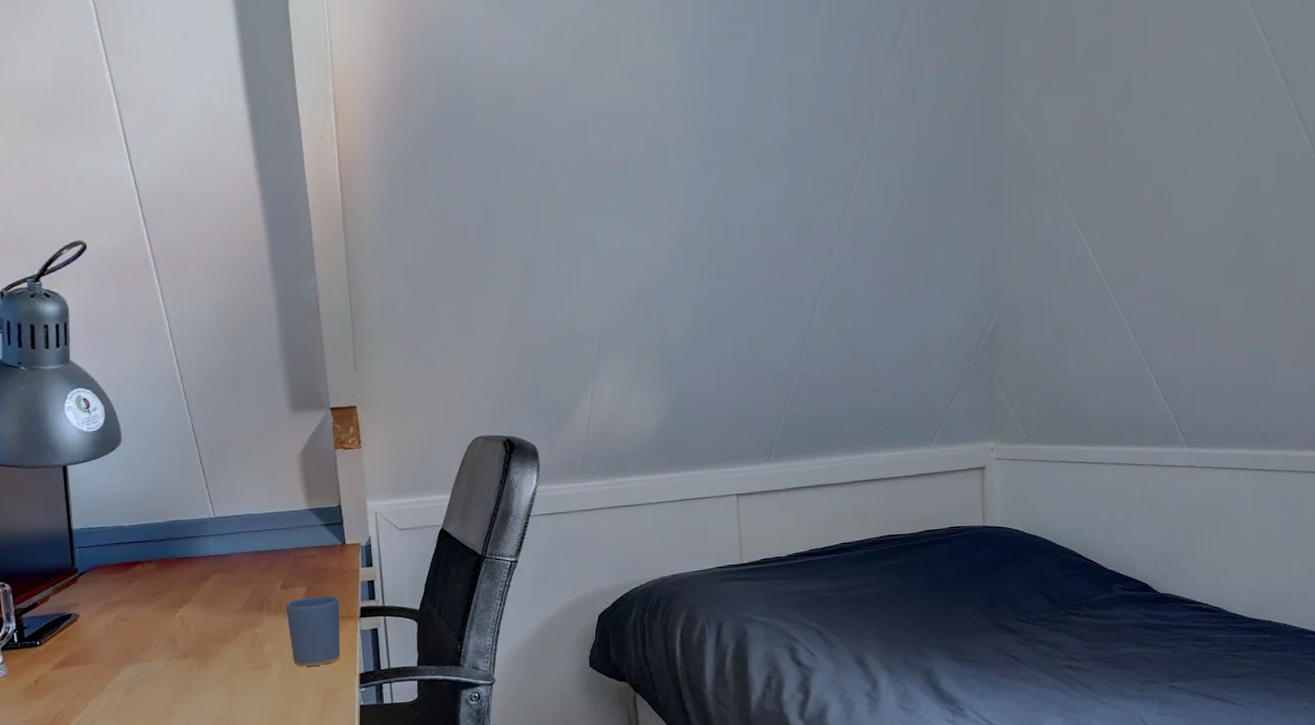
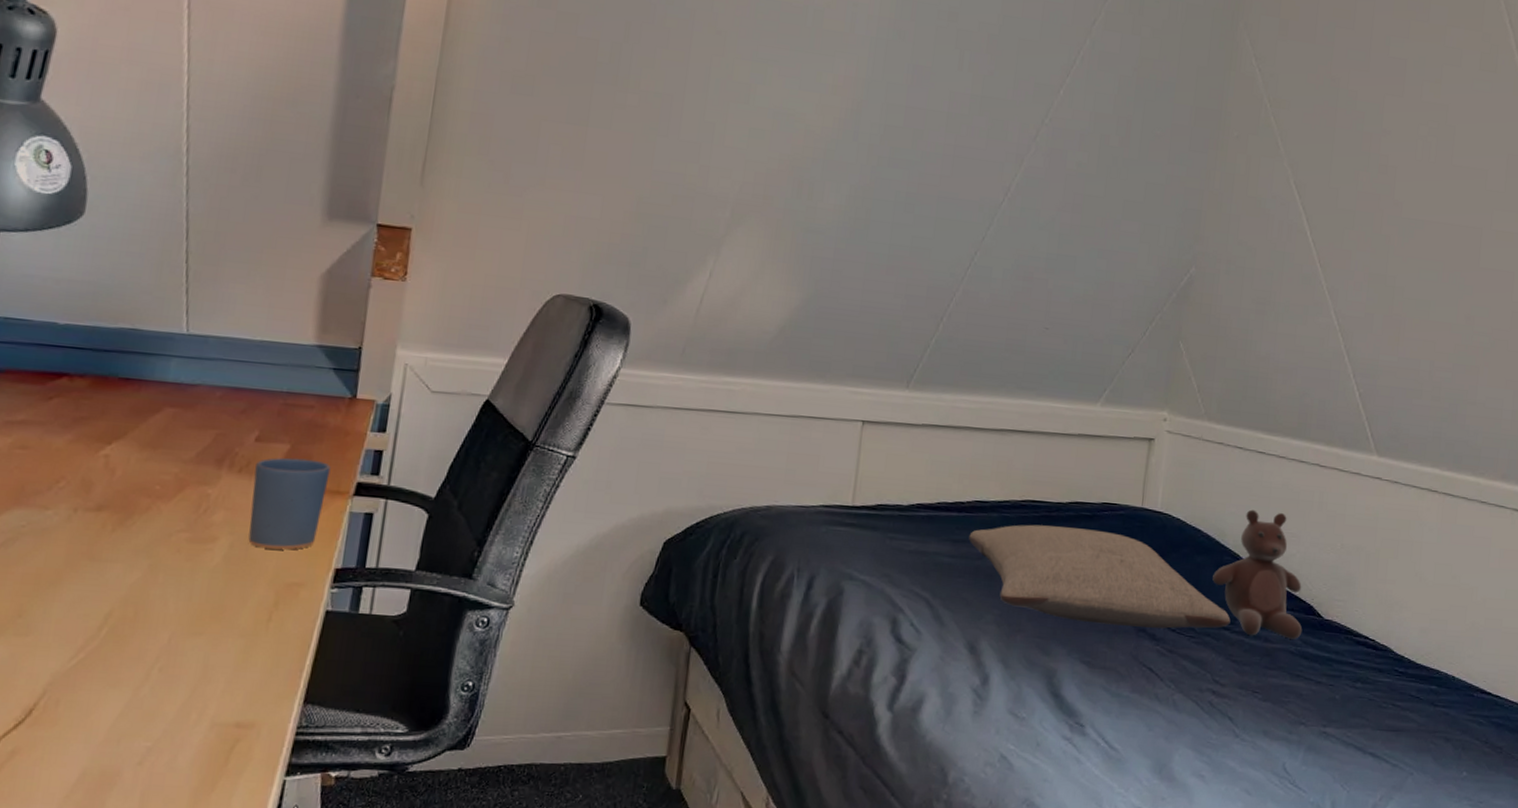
pillow: none [841,550,1076,627] -> present [969,524,1231,629]
teddy bear: none [1055,511,1141,617] -> present [1212,509,1303,639]

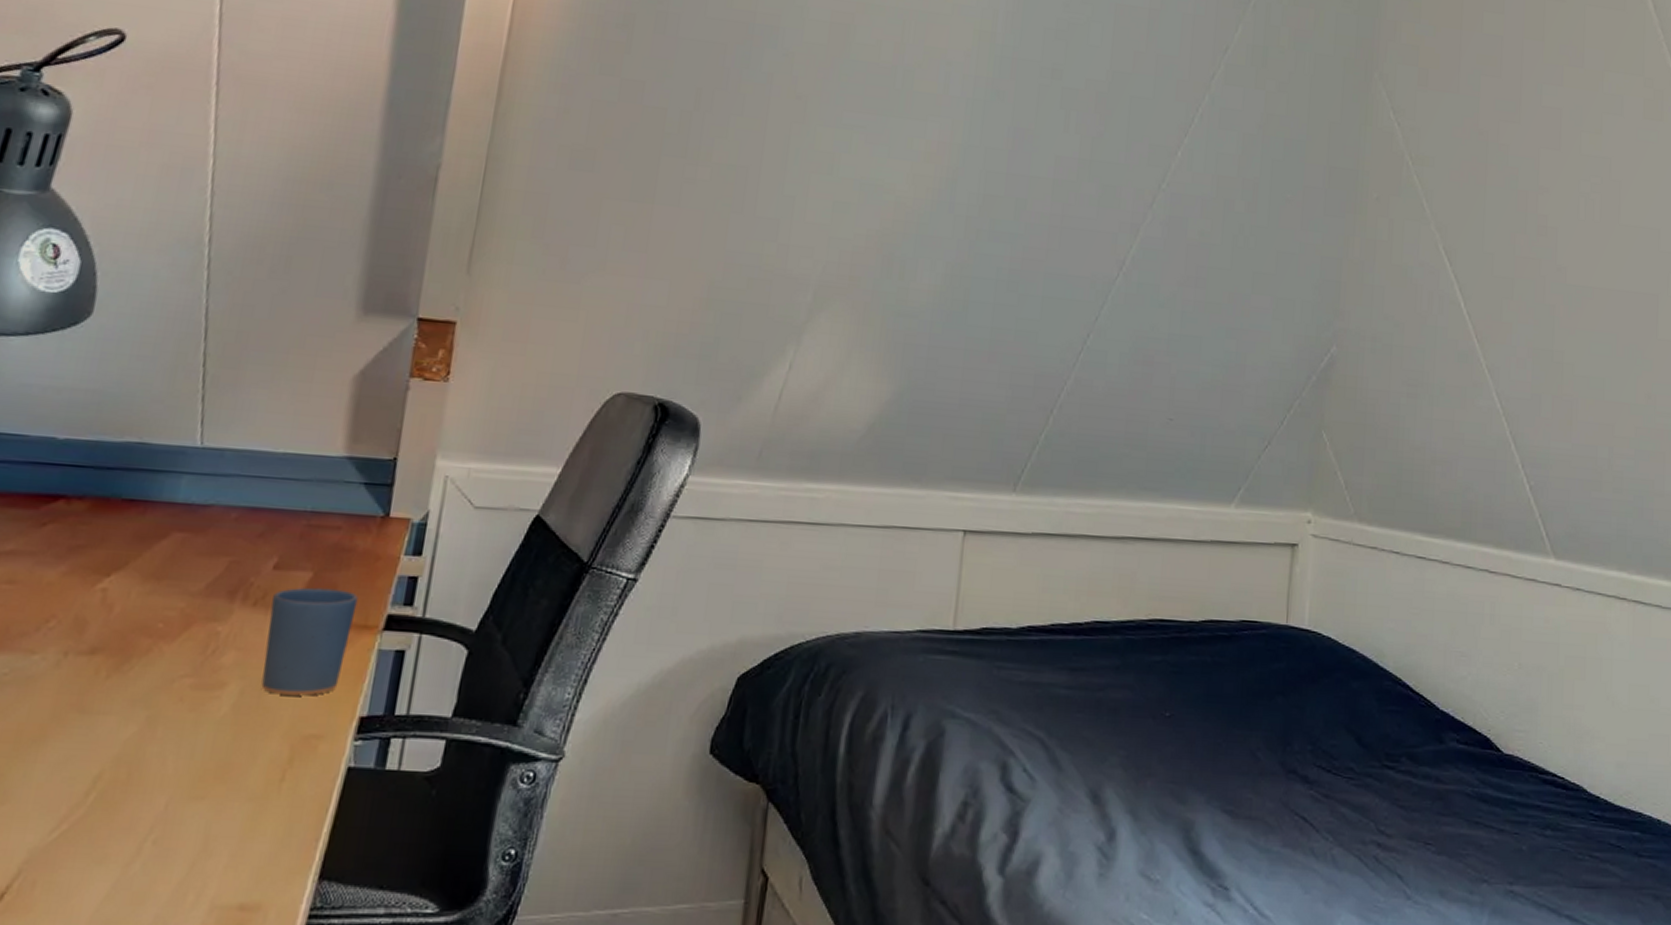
pillow: present [969,524,1231,629] -> none [1088,648,1395,769]
teddy bear: present [1212,509,1303,639] -> none [1372,624,1479,779]

